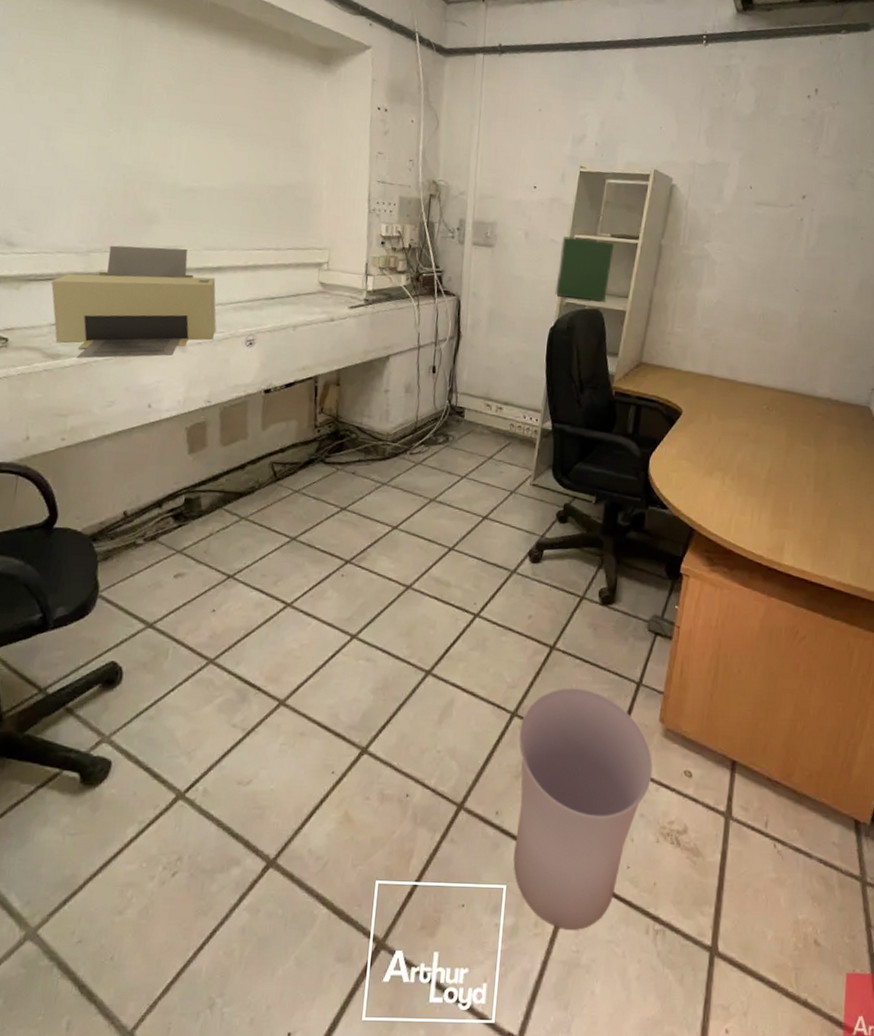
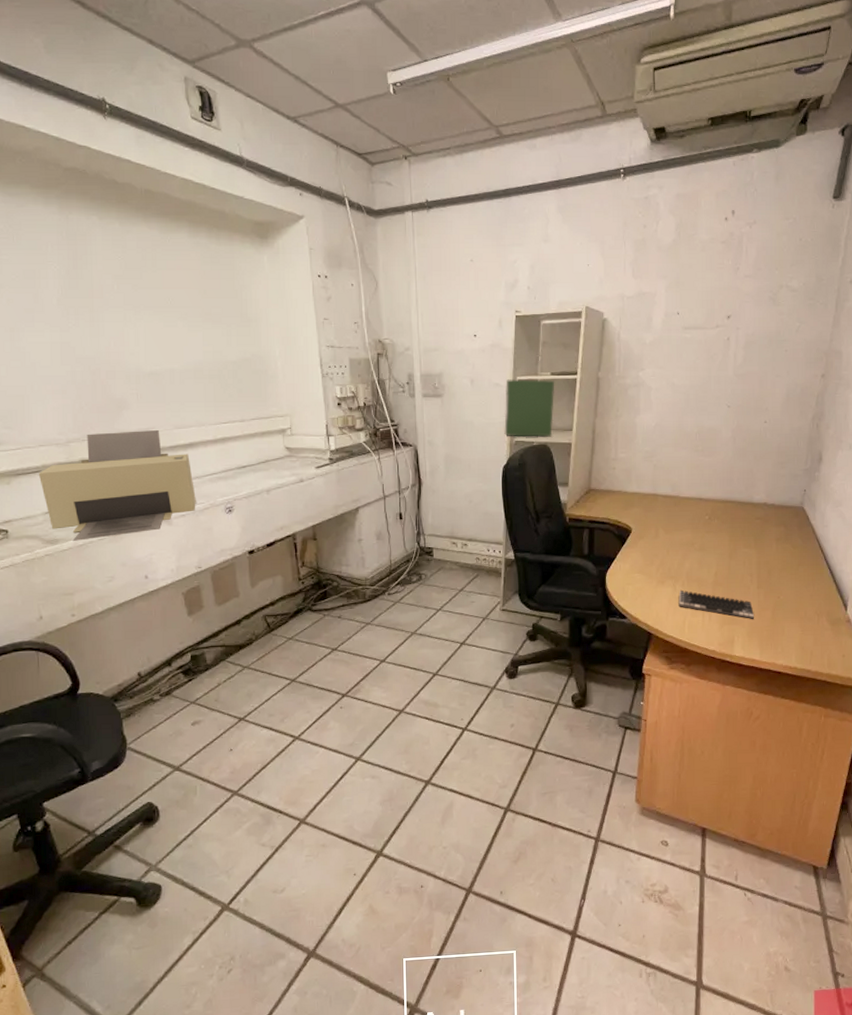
waste bin: present [513,687,653,930] -> none [513,781,633,981]
computer keyboard: none [726,483,808,525] -> present [678,589,754,619]

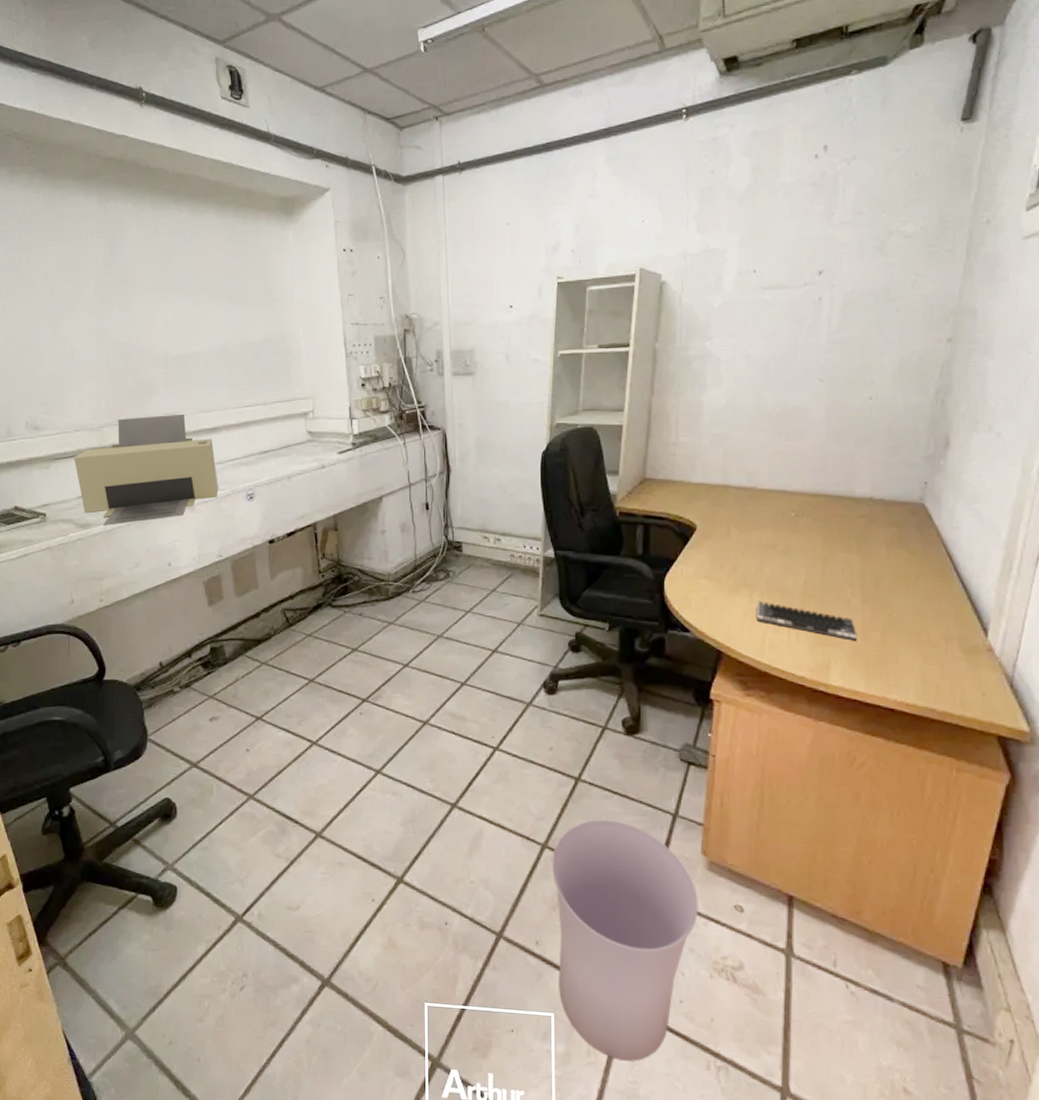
binder: present [504,379,555,437] -> none [543,353,603,419]
waste bin: none [513,781,633,981] -> present [552,819,698,1061]

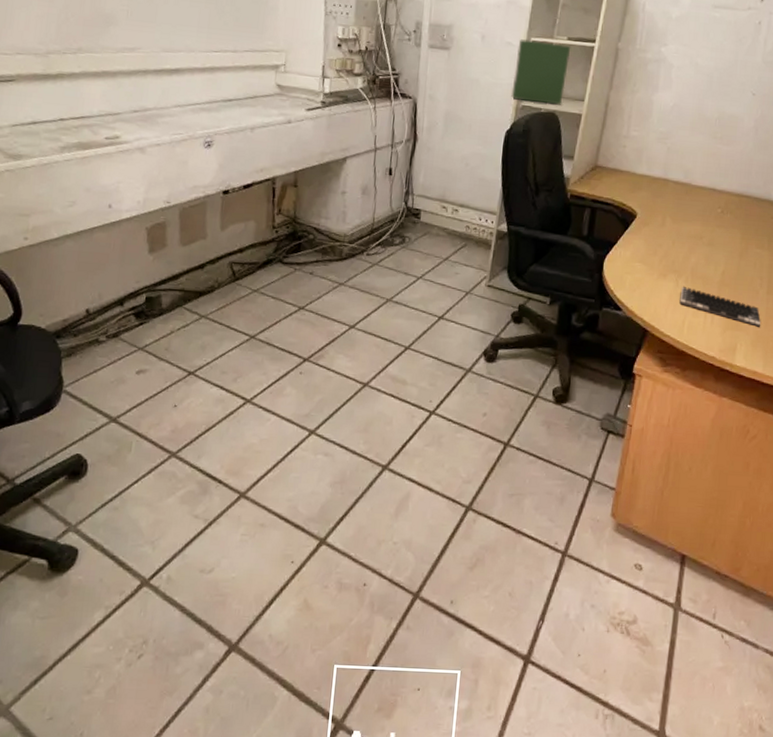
printer: present [73,413,218,526] -> none [11,47,175,160]
binder: none [543,353,603,419] -> present [511,39,571,105]
waste bin: present [552,819,698,1061] -> none [467,483,604,714]

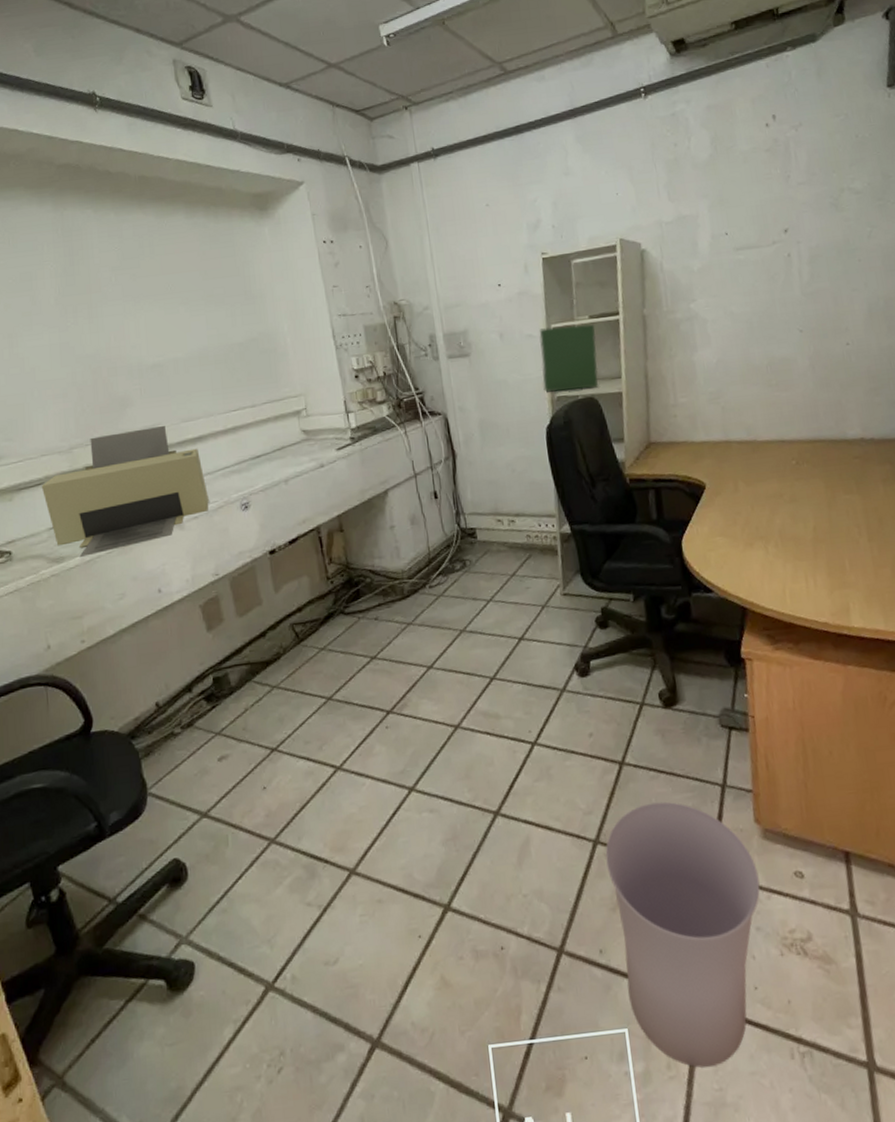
printer: none [11,47,175,160] -> present [41,425,209,557]
waste bin: none [467,483,604,714] -> present [605,801,760,1068]
computer keyboard: present [679,286,761,327] -> none [772,551,870,580]

